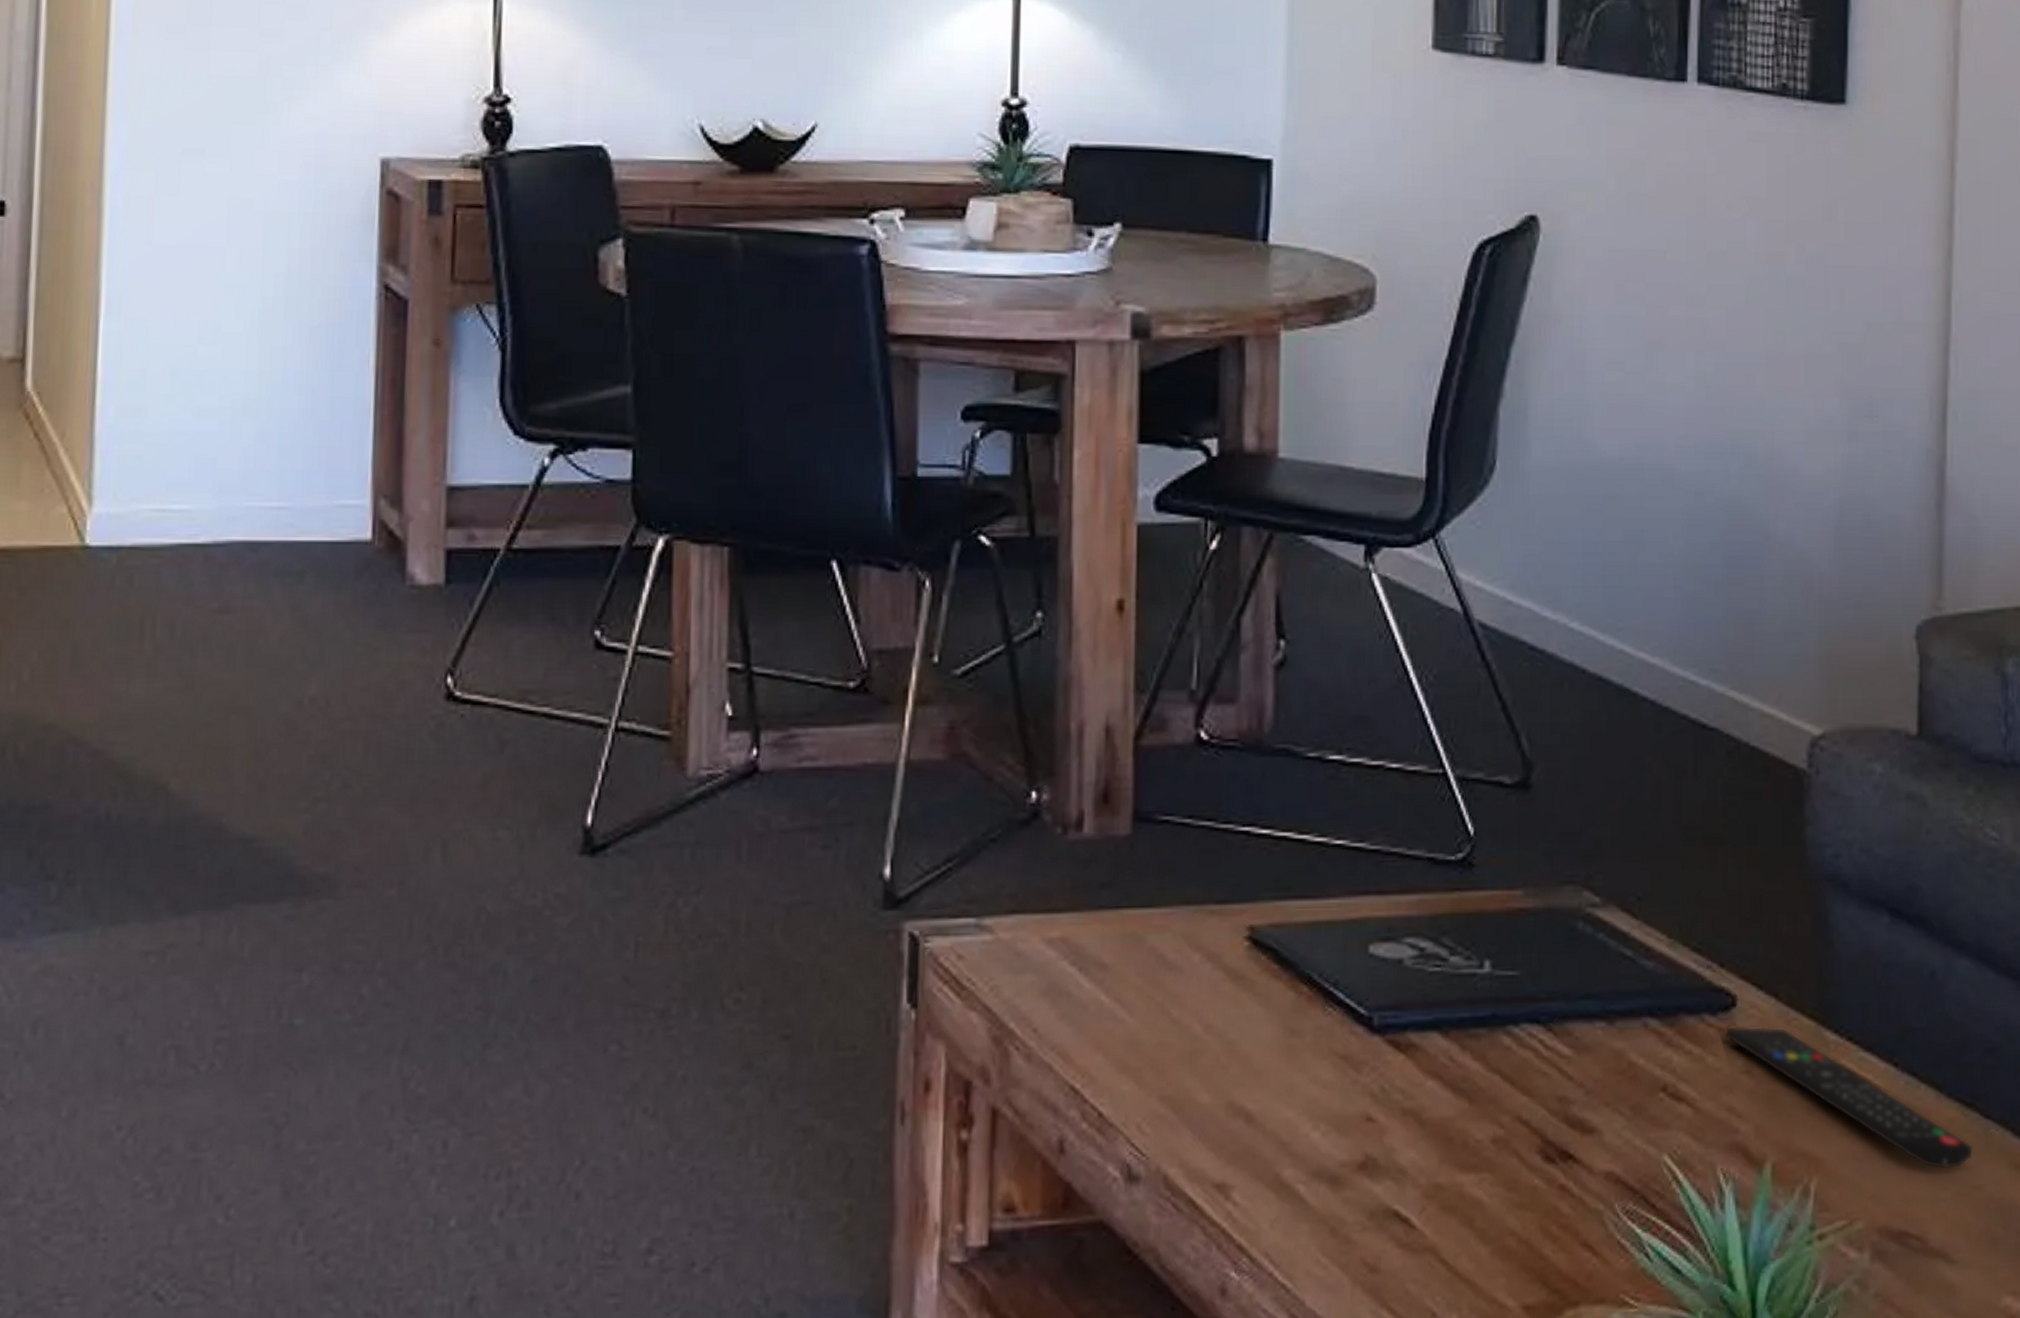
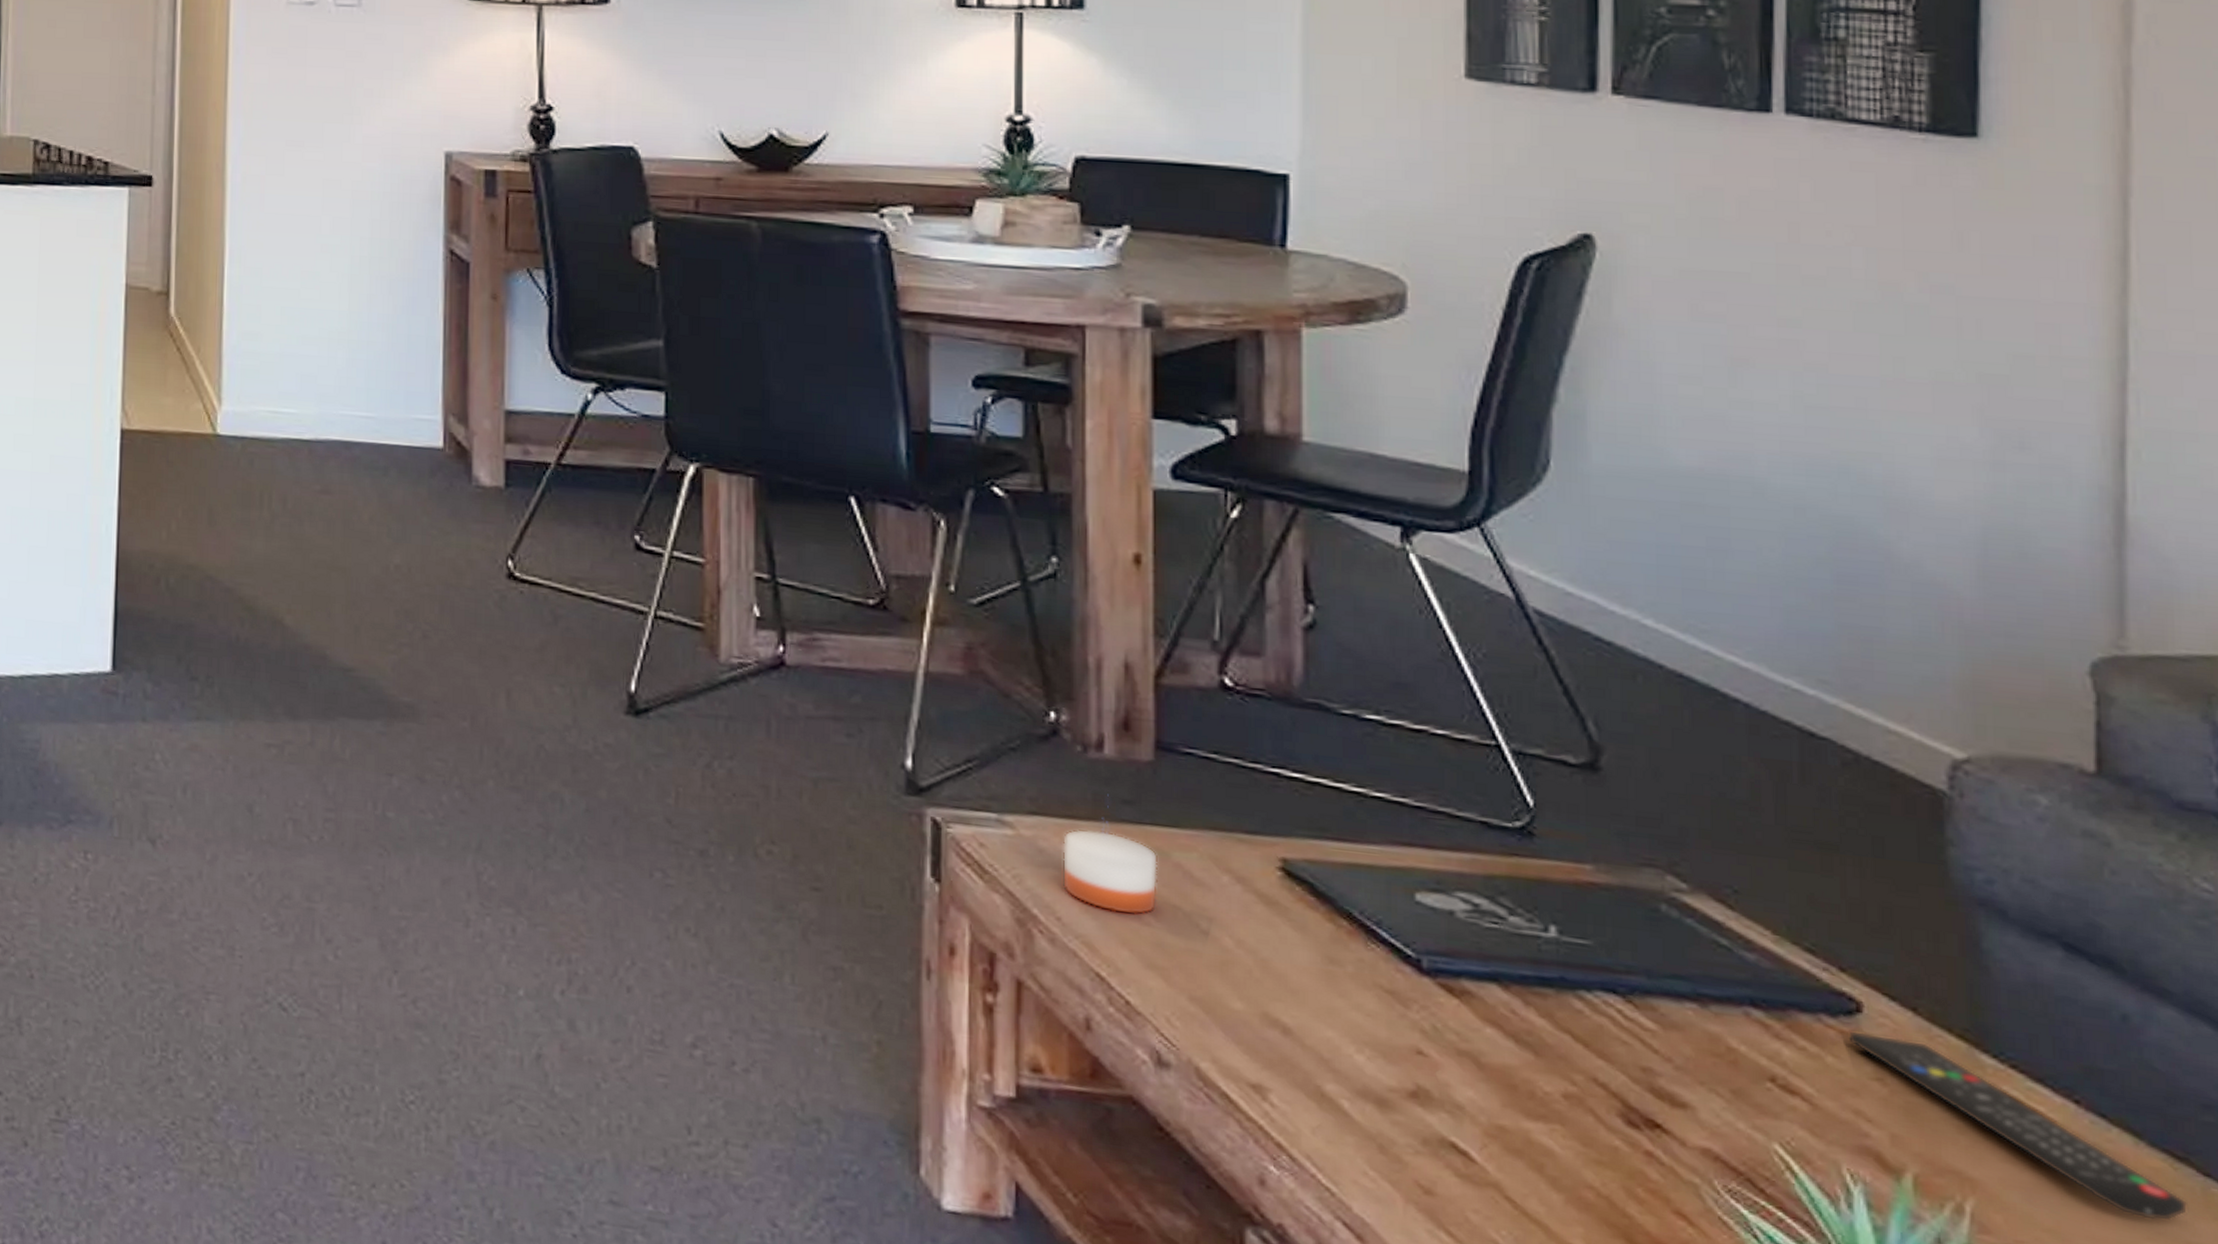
candle: none [1040,920,1133,1013] -> present [1063,829,1157,915]

